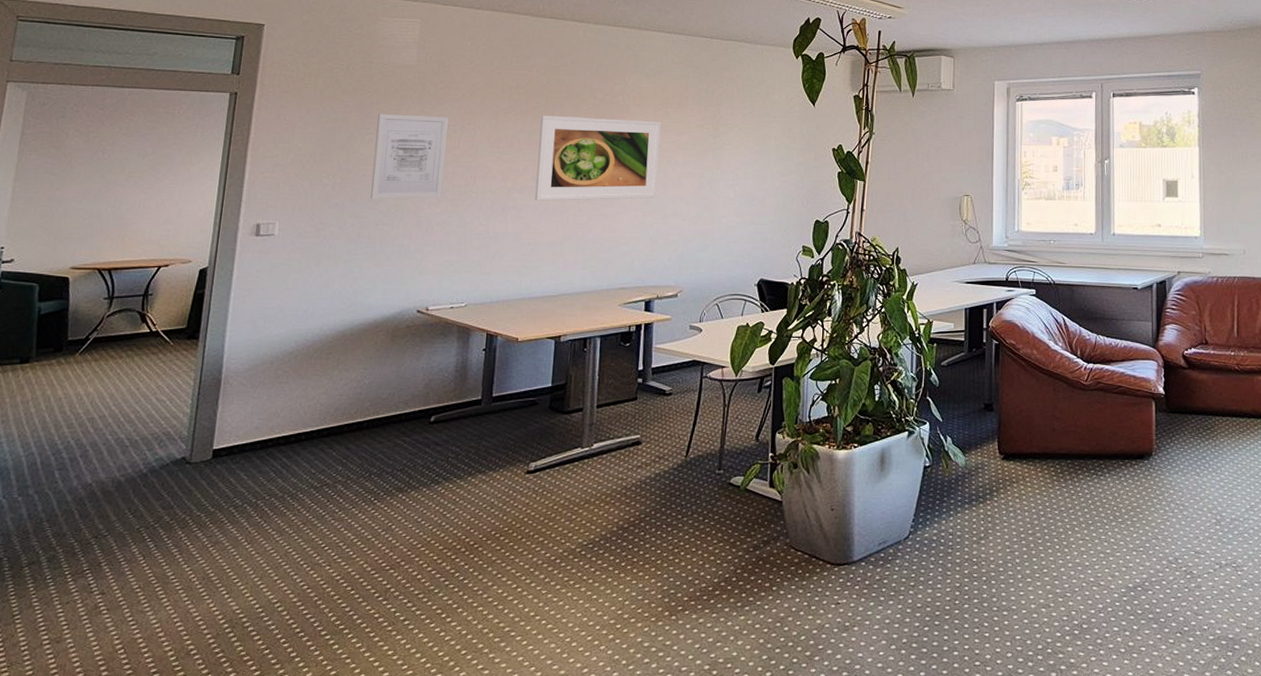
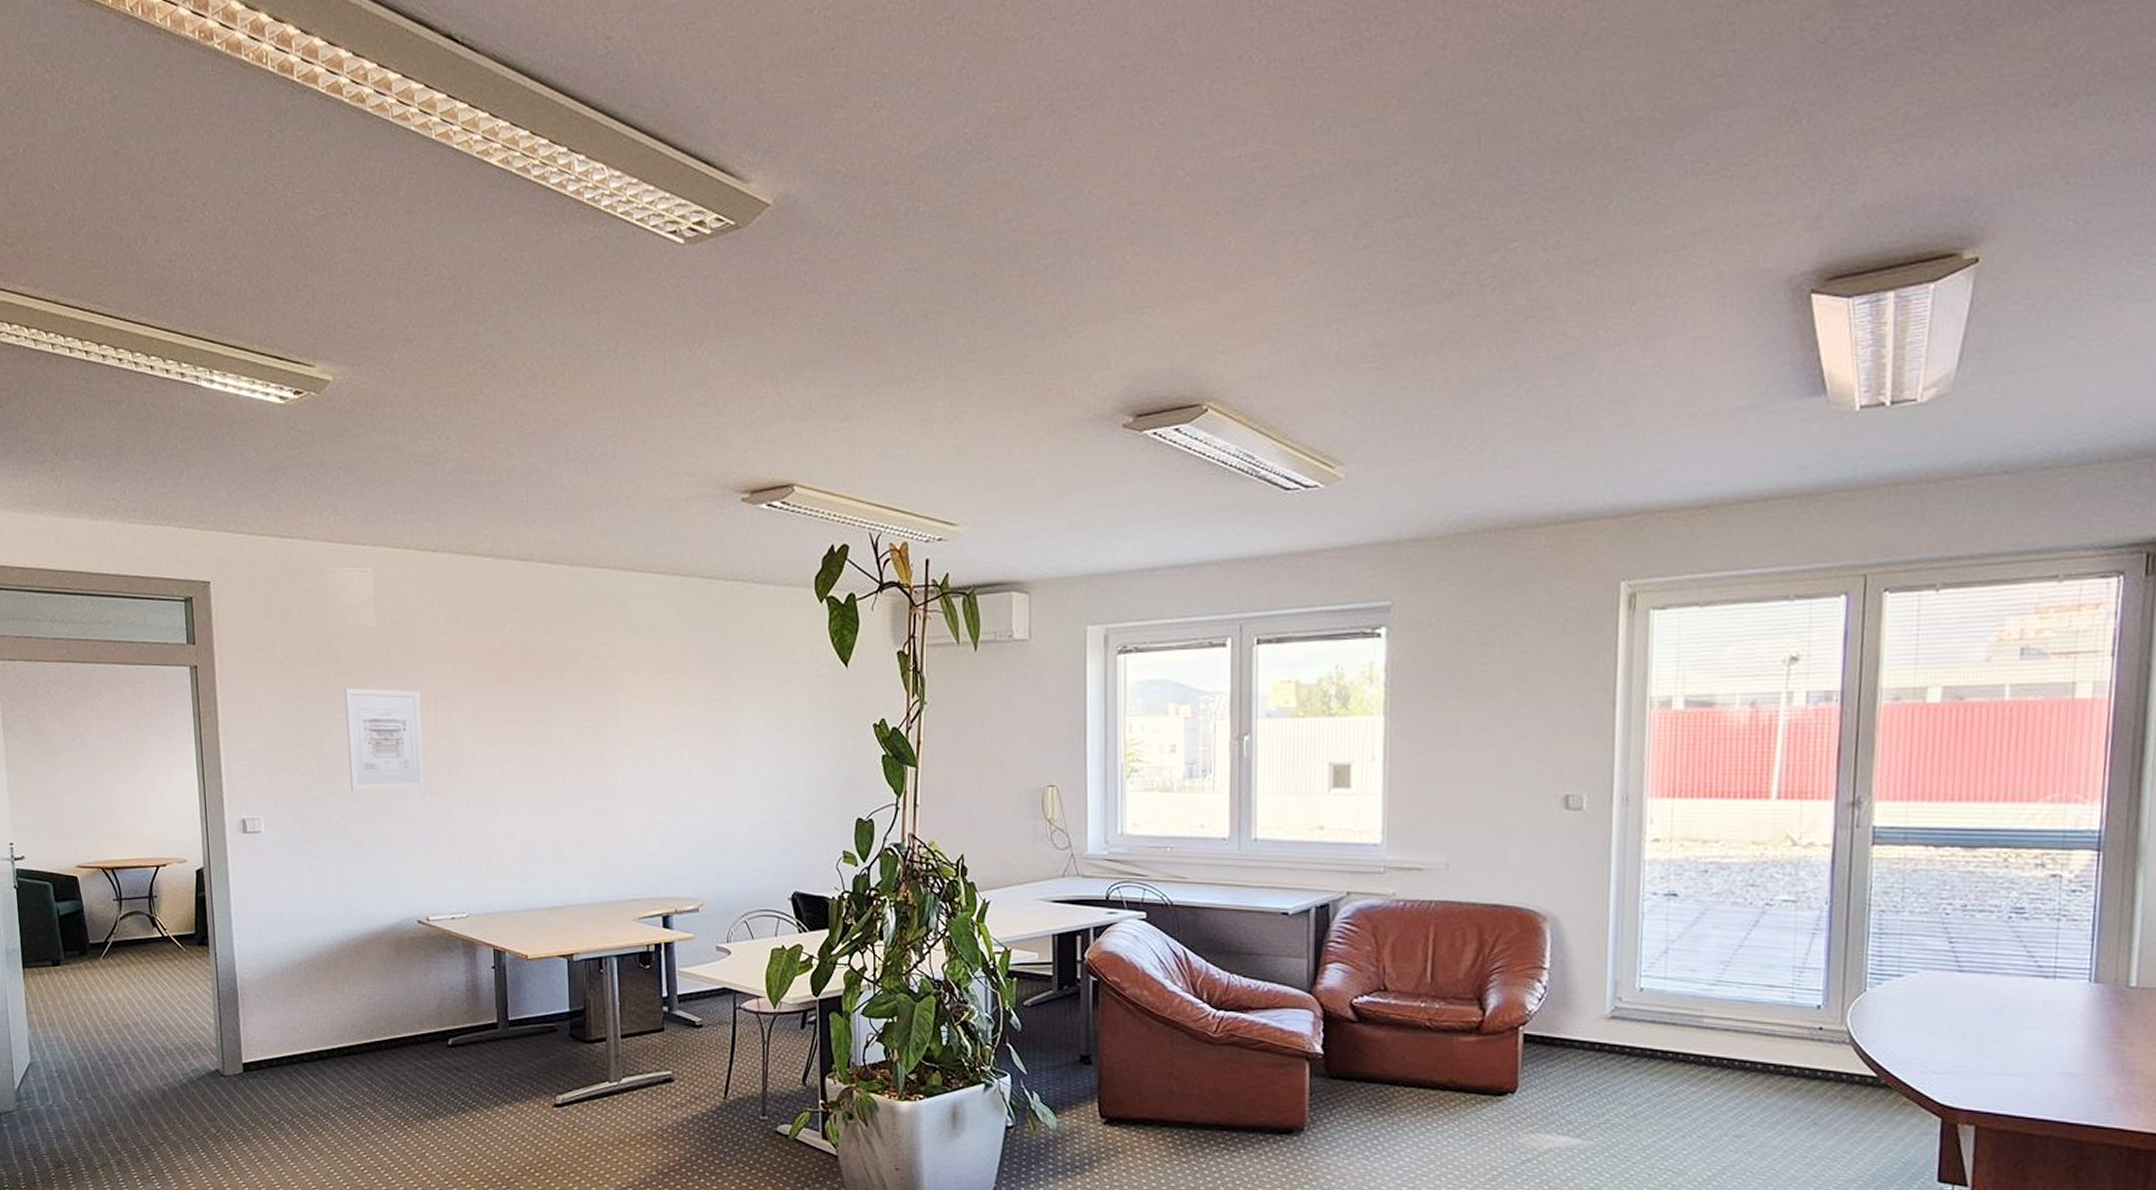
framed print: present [534,115,661,201] -> none [521,686,664,793]

